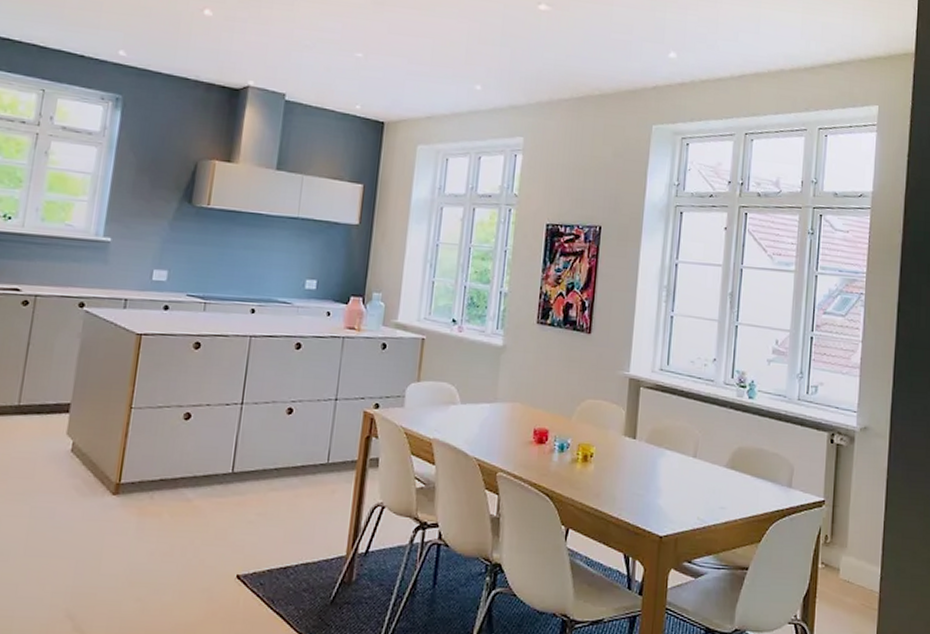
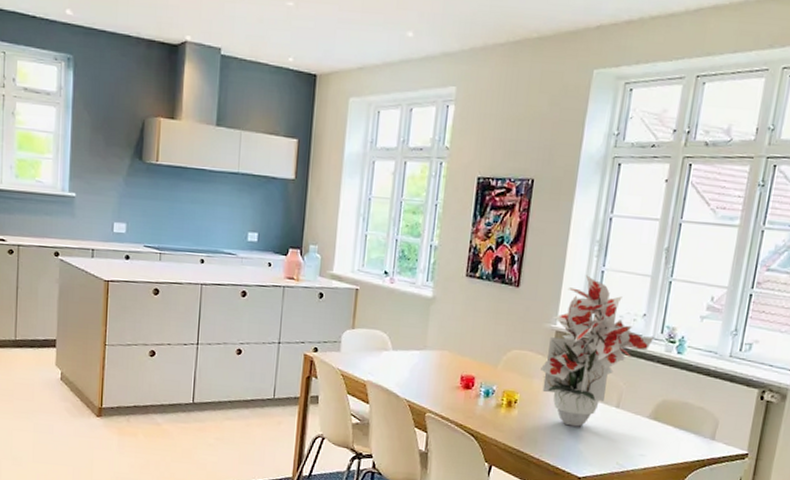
bouquet: none [616,320,725,480] -> present [541,275,654,427]

